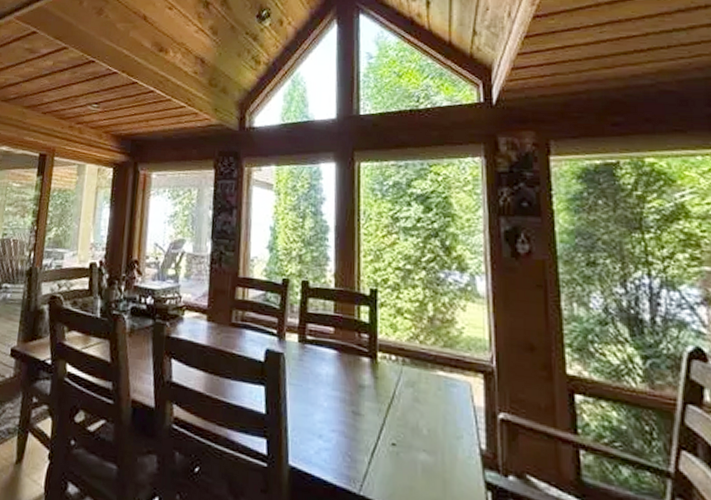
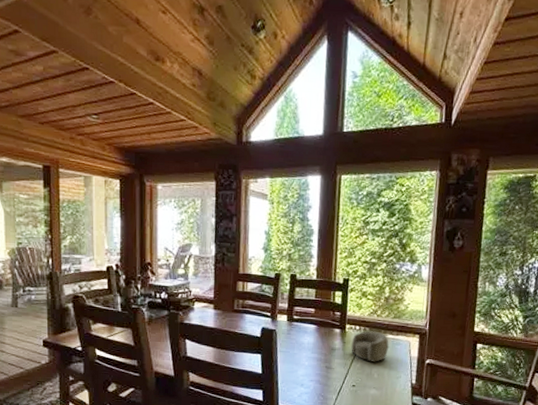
decorative bowl: none [386,363,440,411] -> present [351,331,389,362]

